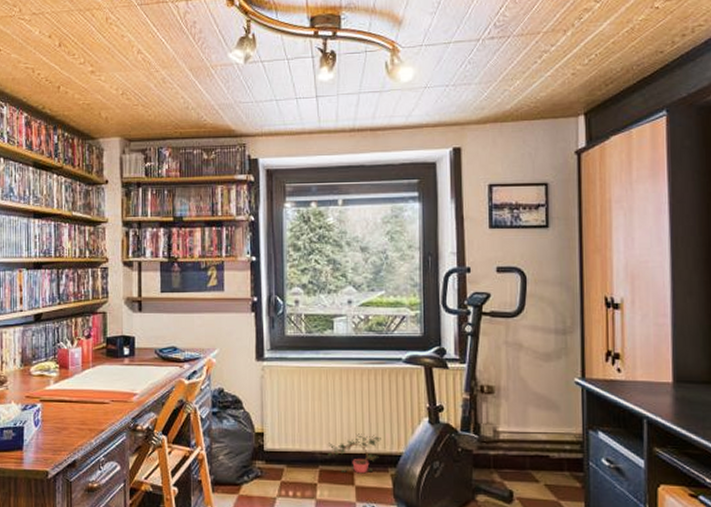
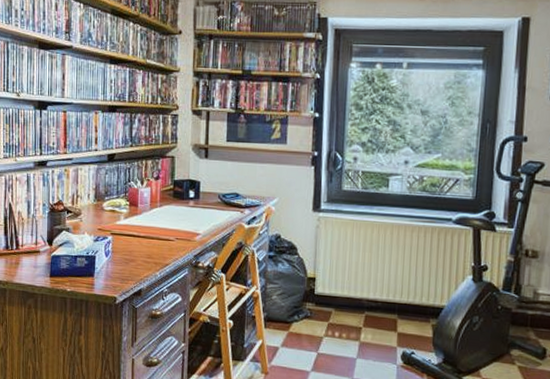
potted plant: present [328,433,381,474] -> none [374,285,426,322]

